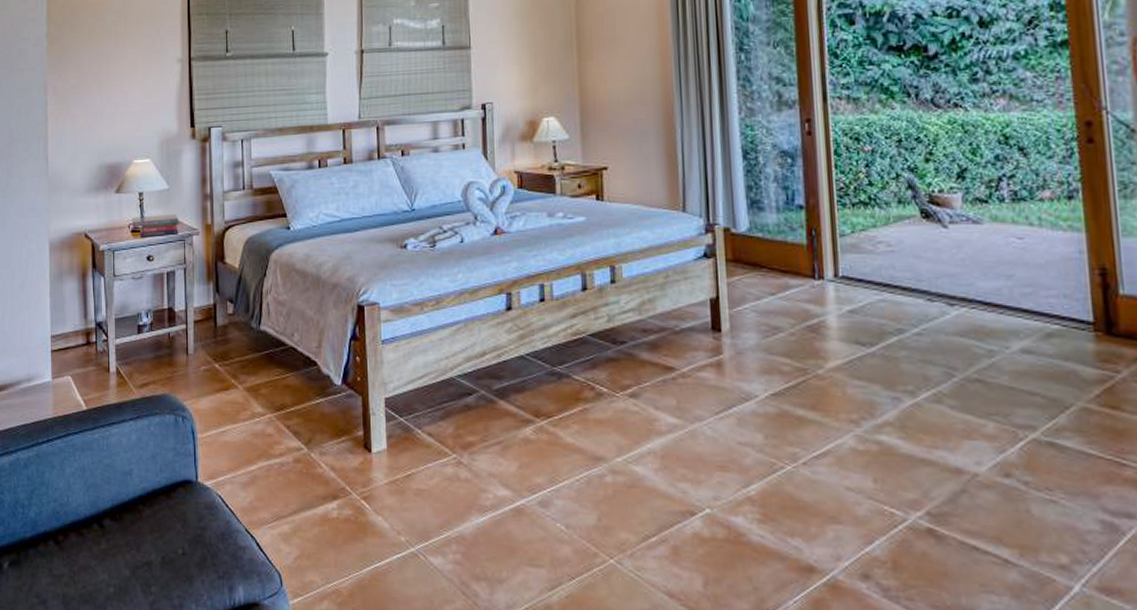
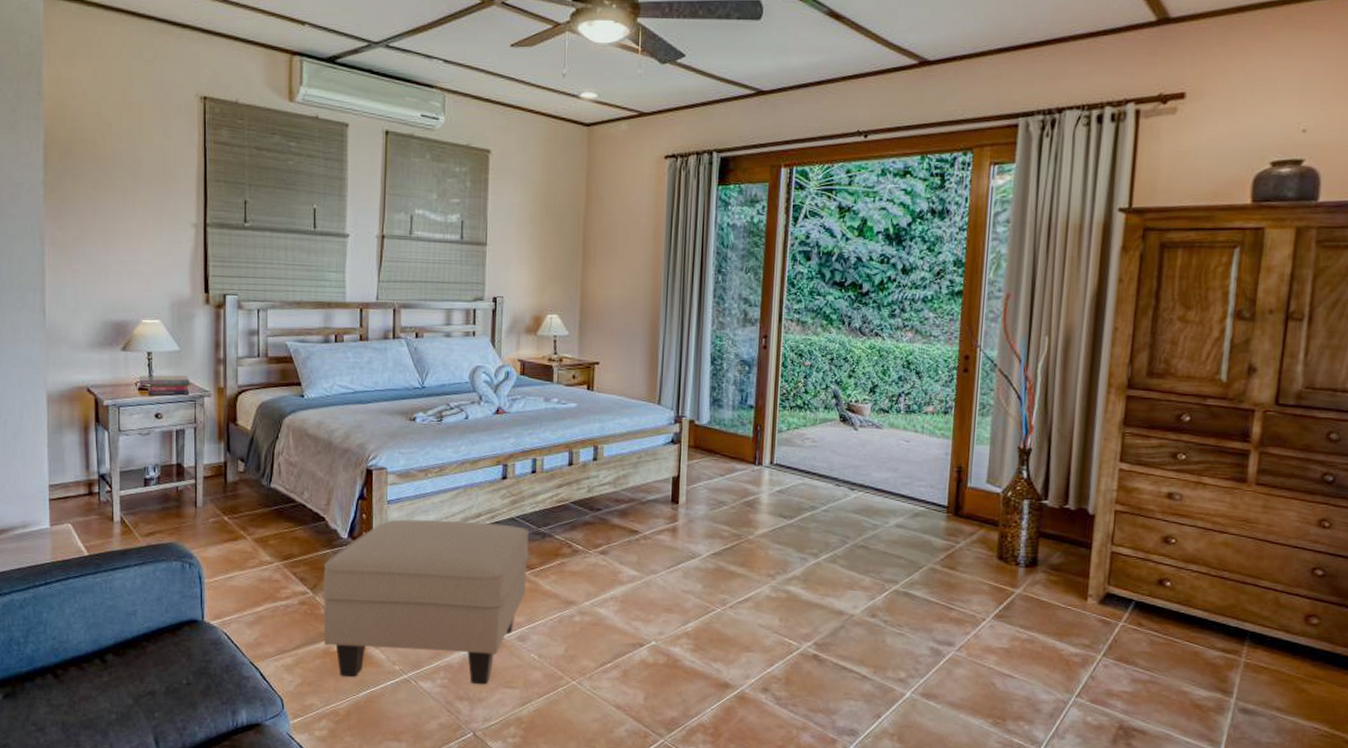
ottoman: none [317,361,545,561] -> present [321,519,530,684]

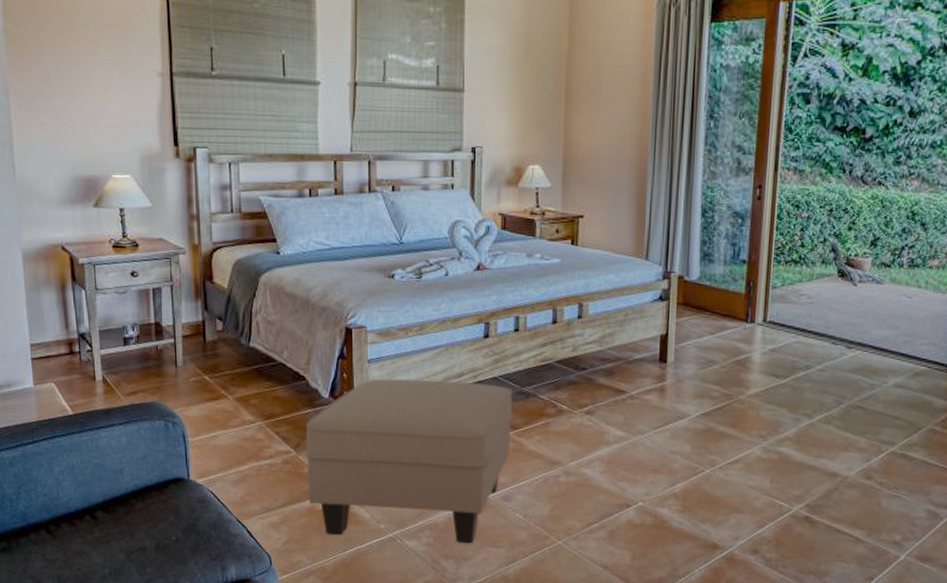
books: present [138,375,191,396] -> none [112,232,165,254]

